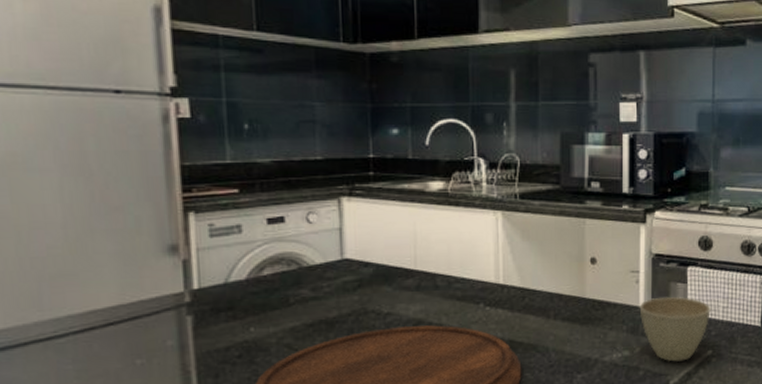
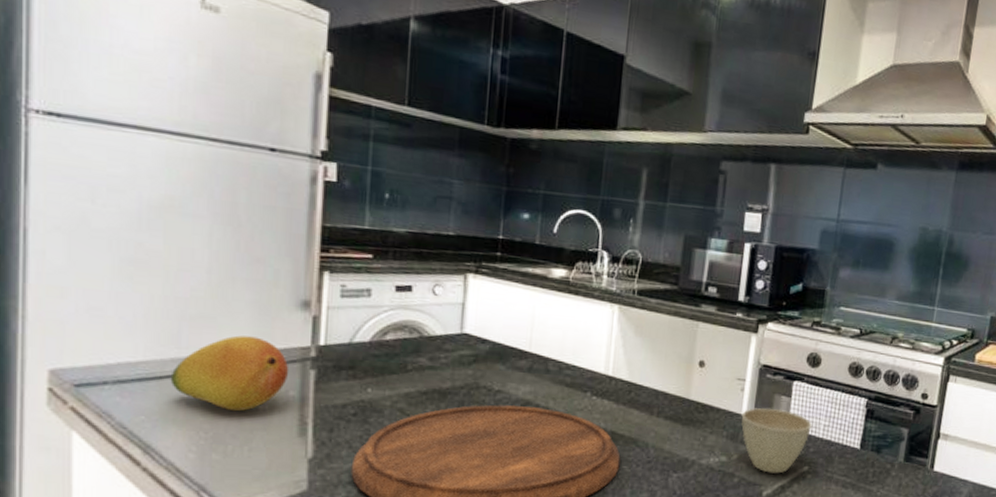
fruit: none [35,289,164,370] -> present [170,335,289,412]

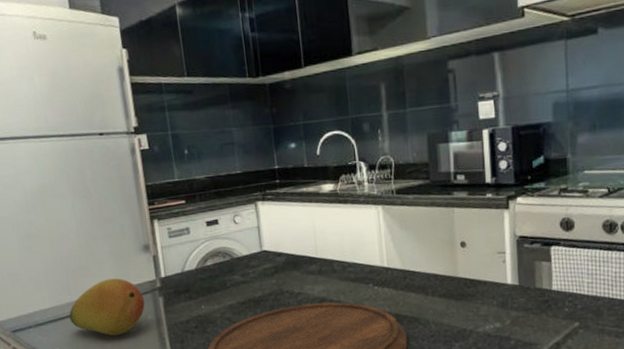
cup: present [741,407,812,474] -> none [507,274,576,333]

